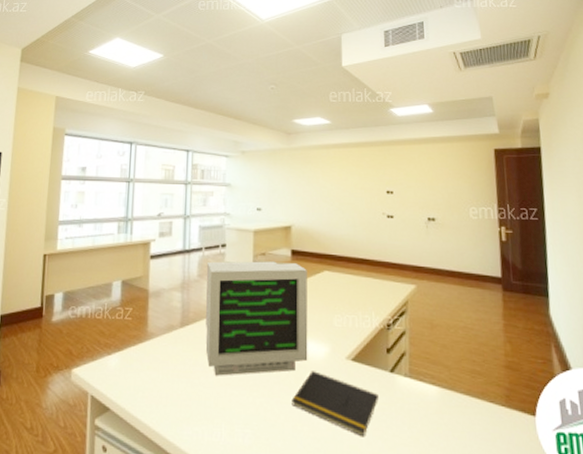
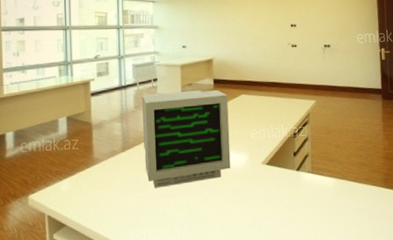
notepad: present [292,371,378,437] -> none [219,176,288,223]

